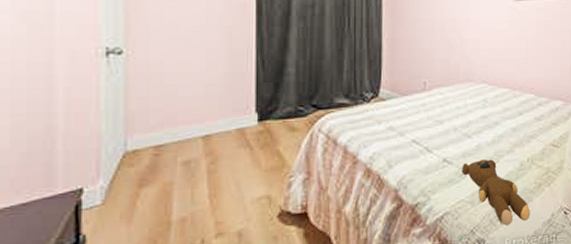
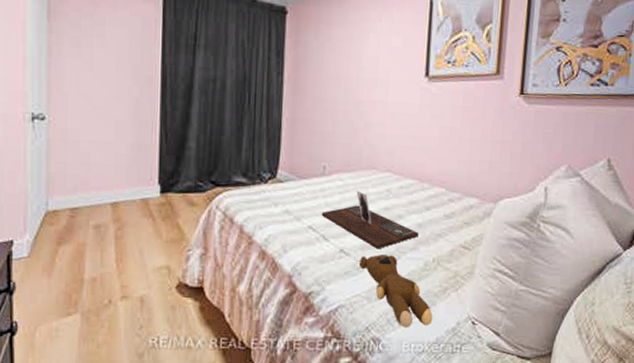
decorative tray: none [424,102,513,155] -> present [321,190,419,249]

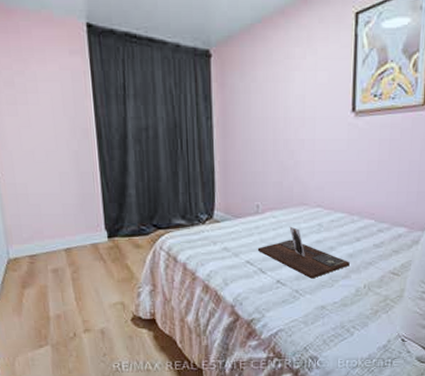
teddy bear: present [359,255,433,327] -> none [296,283,366,346]

